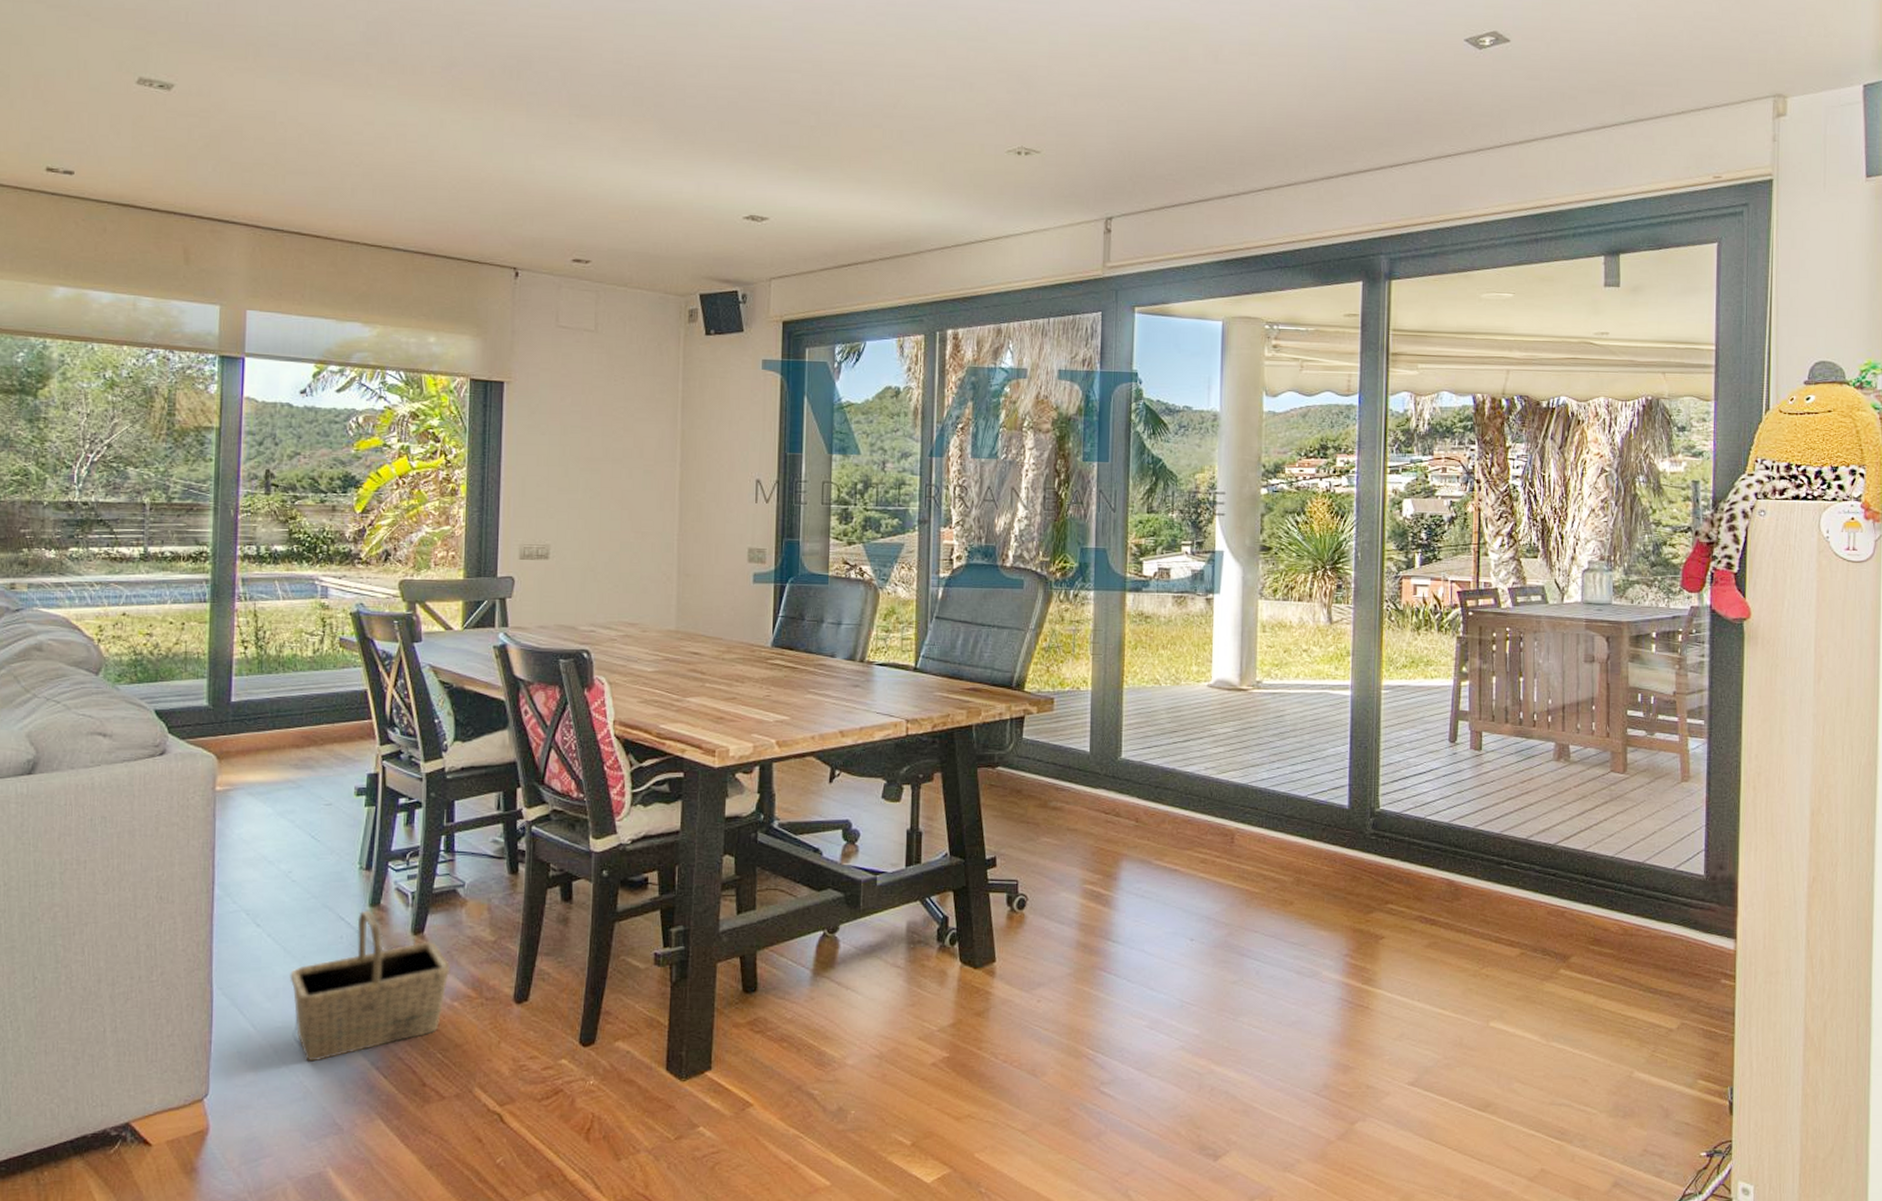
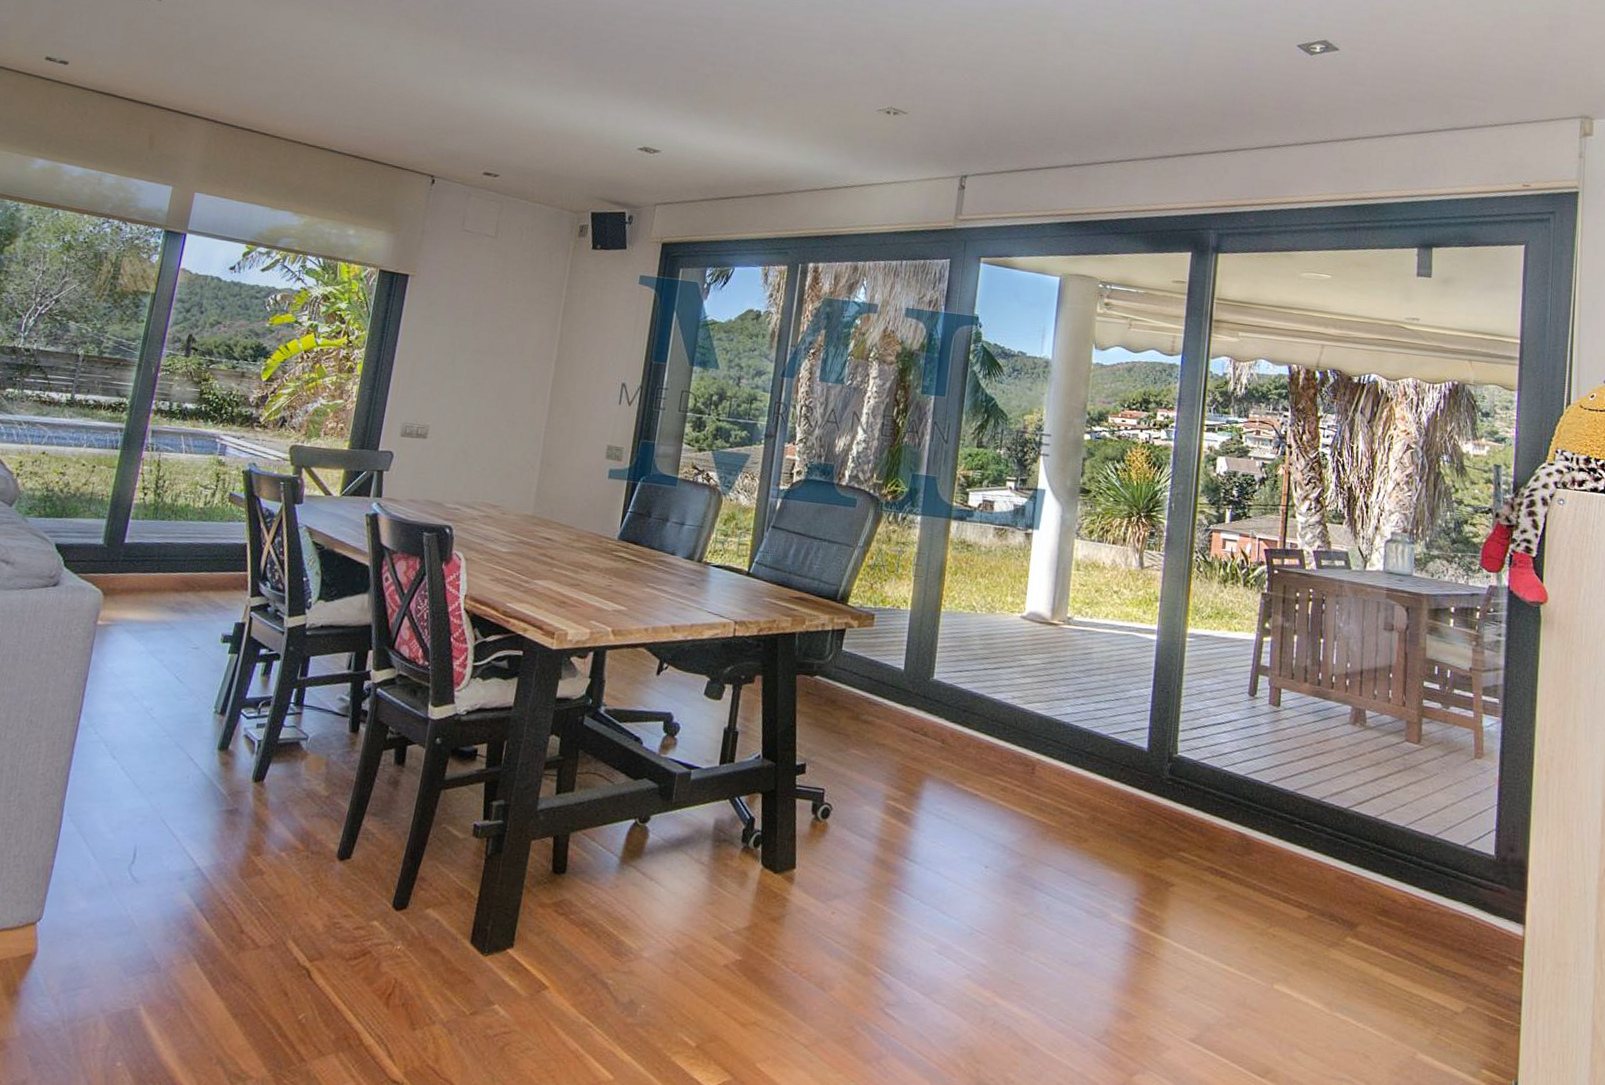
basket: present [290,910,451,1062] -> none [132,753,284,897]

